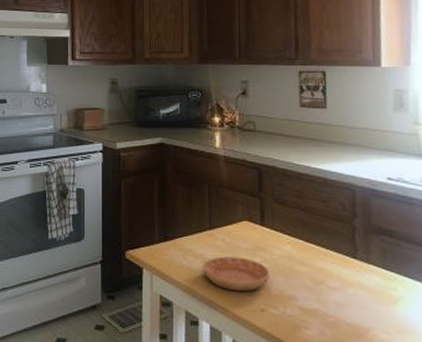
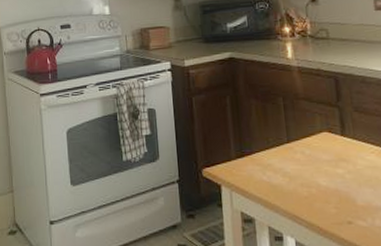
saucer: present [202,256,270,292] -> none [283,169,356,205]

